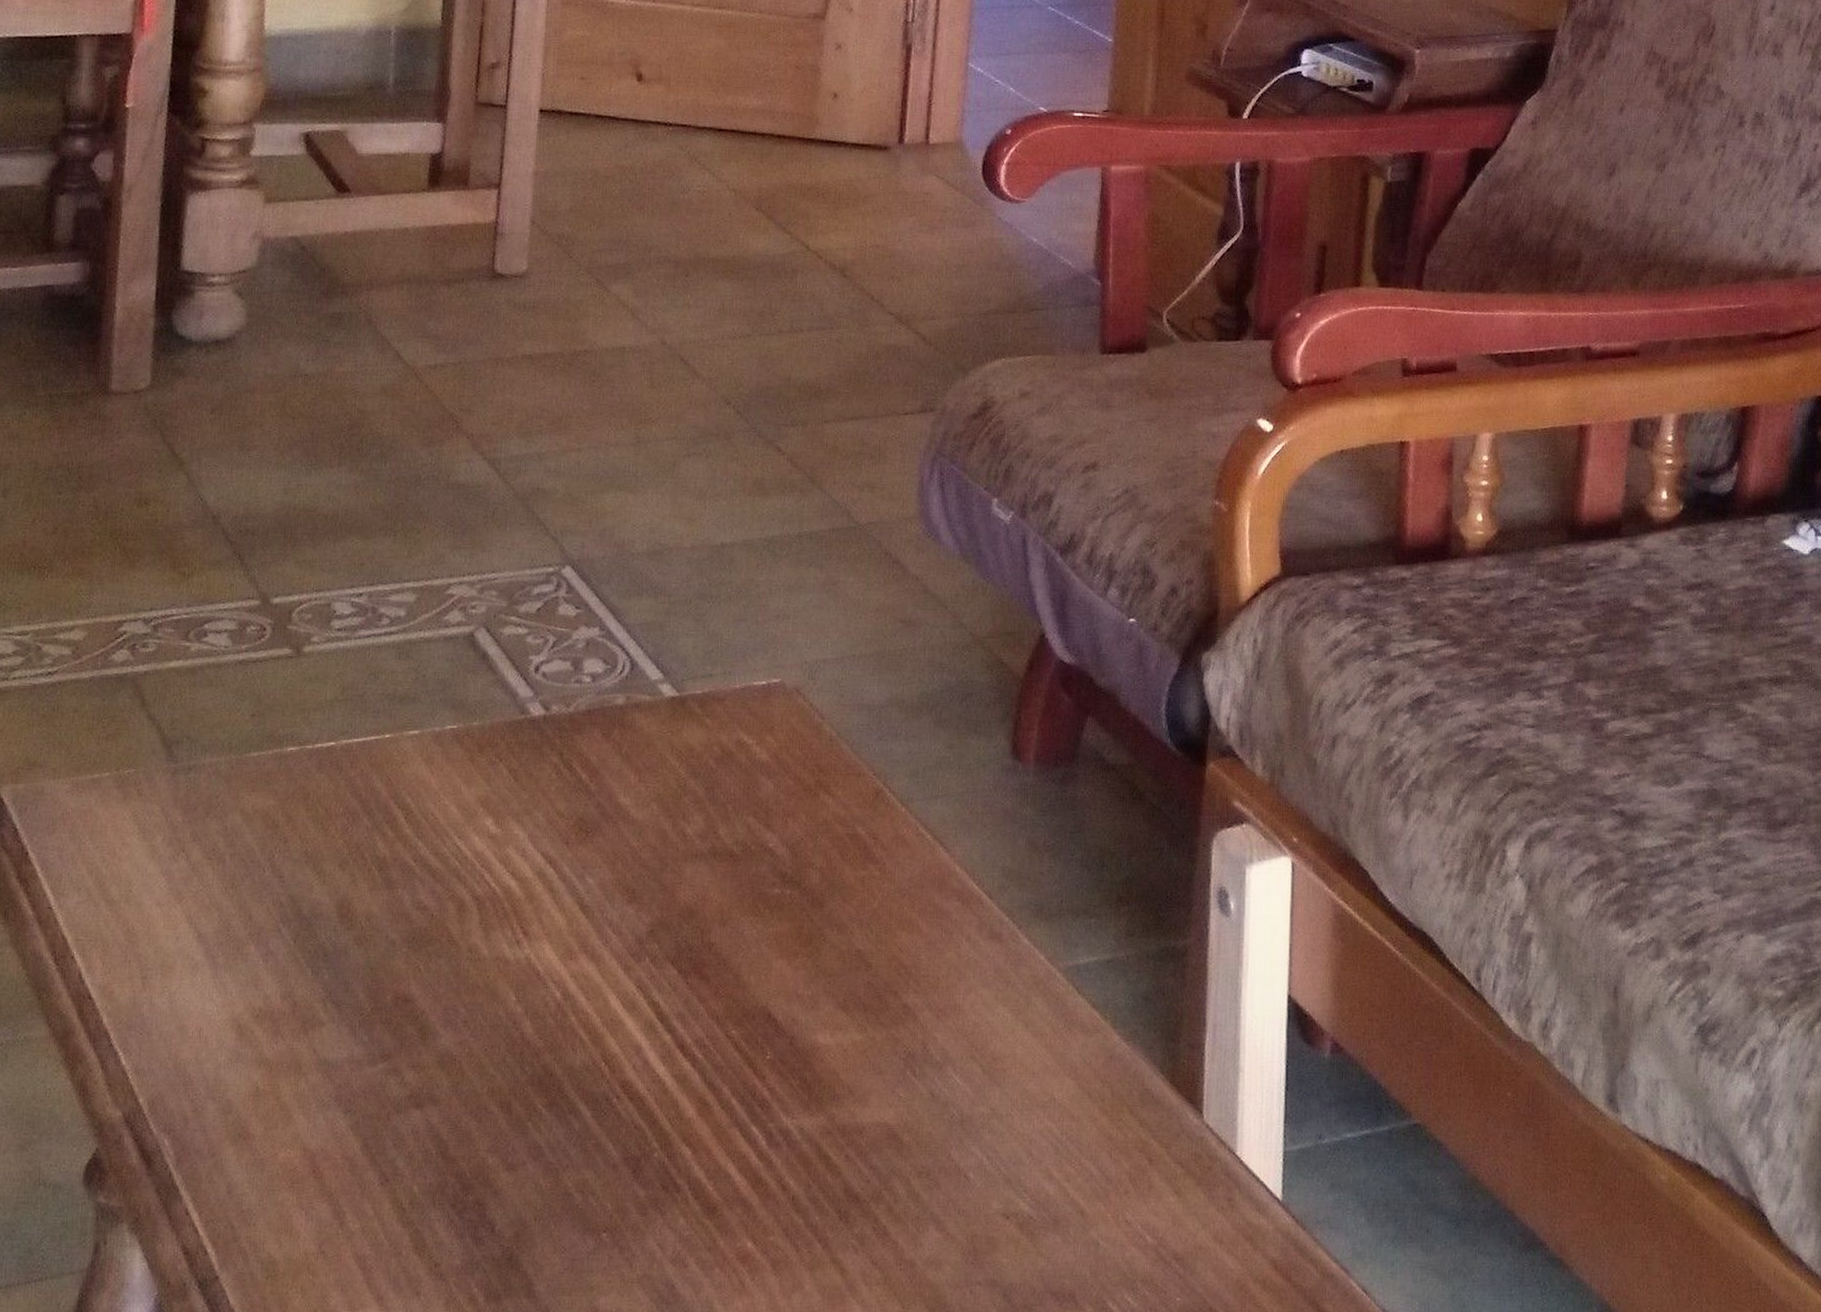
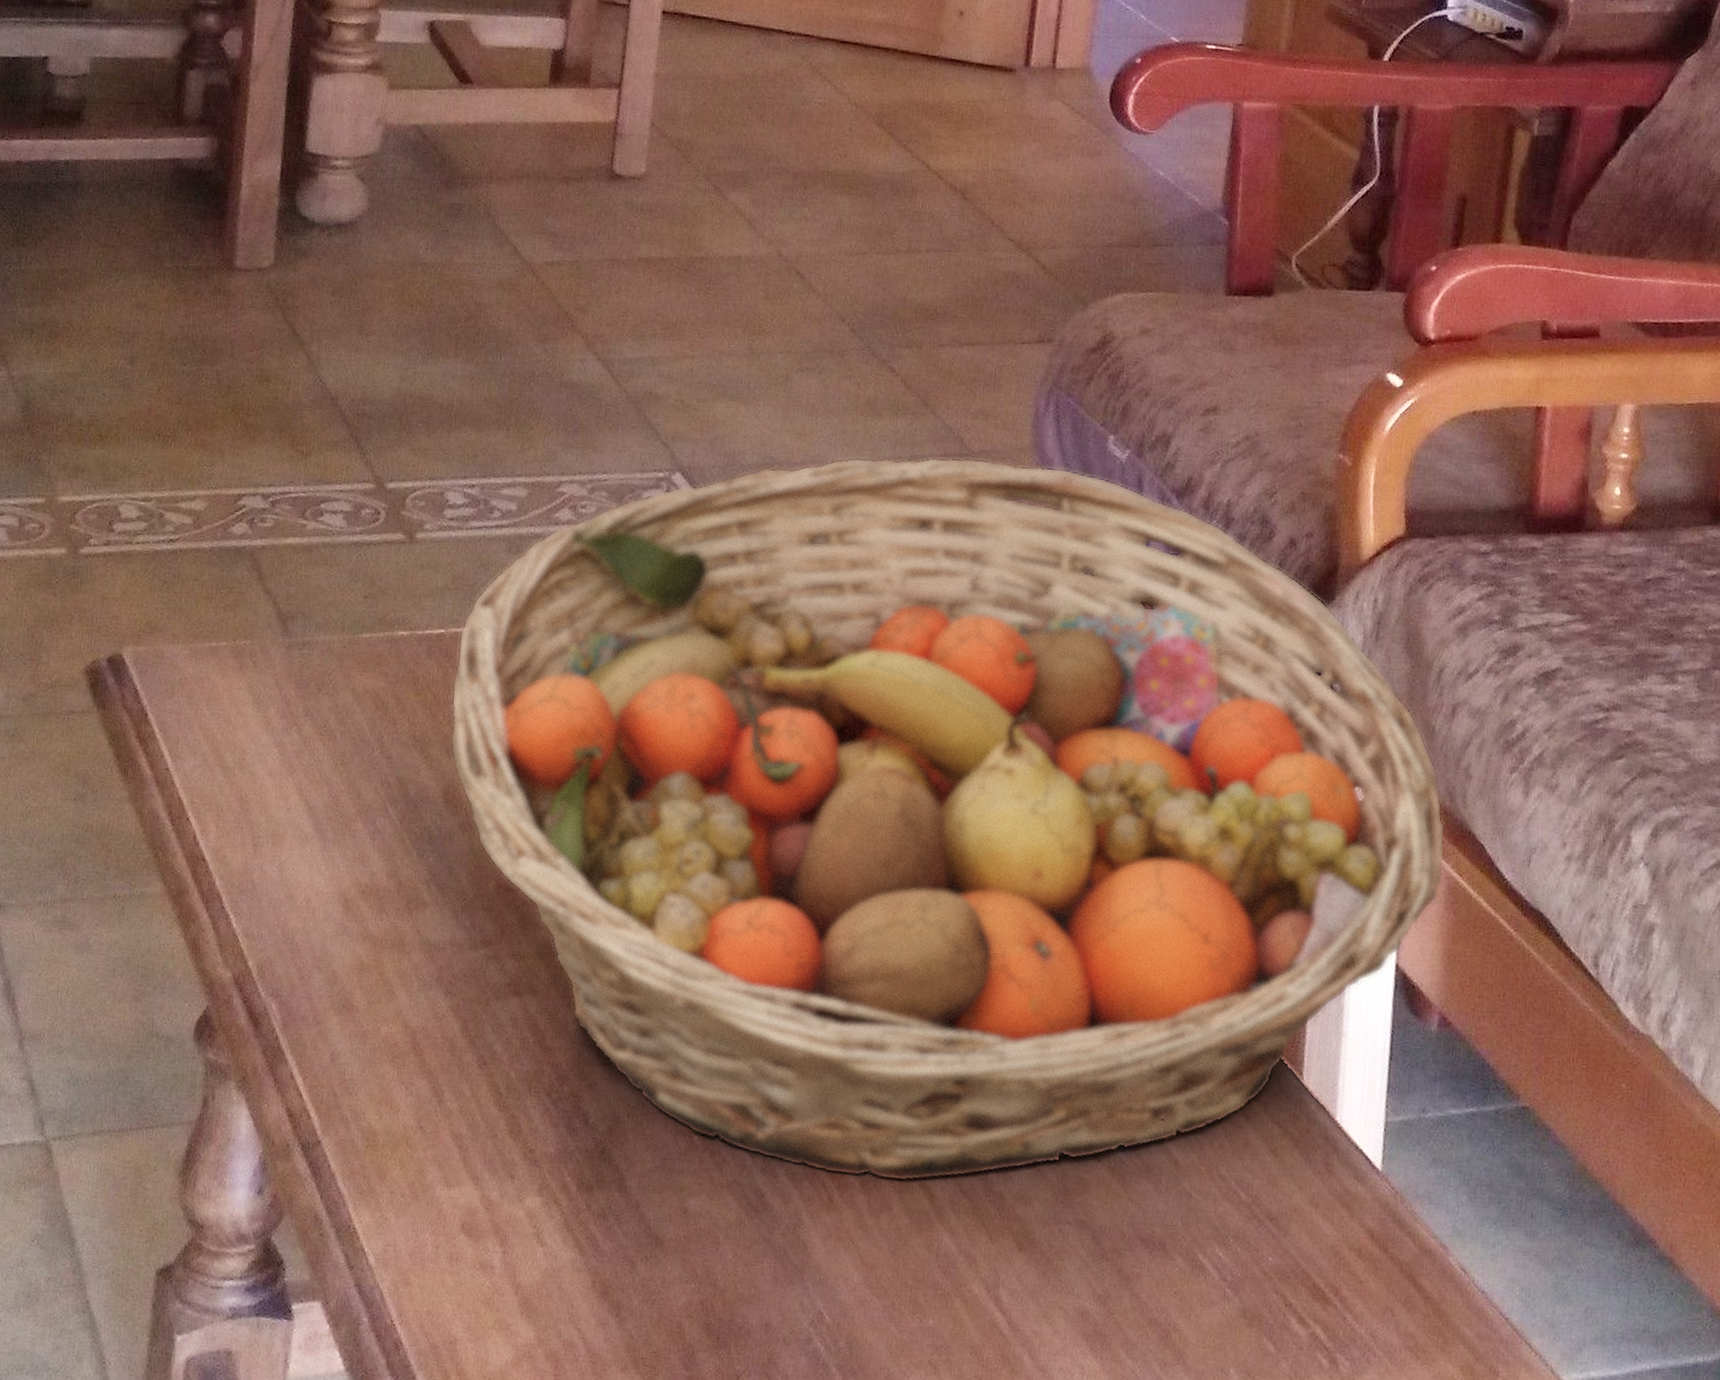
fruit basket: none [343,530,1331,1259] -> present [450,457,1446,1182]

